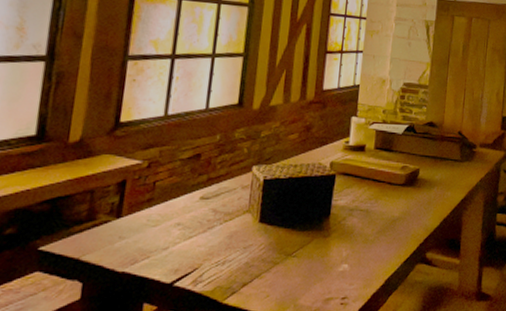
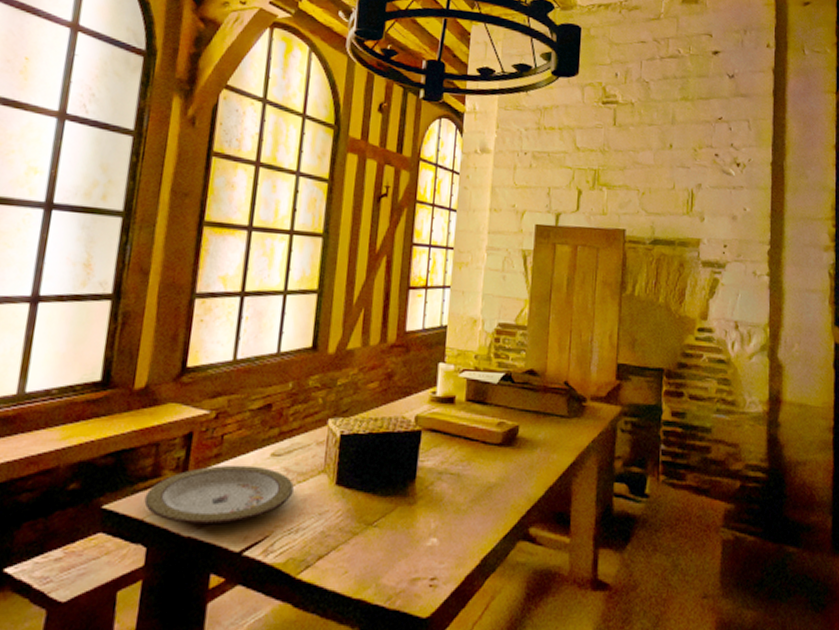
plate: none [79,208,221,261] -> present [144,464,294,525]

